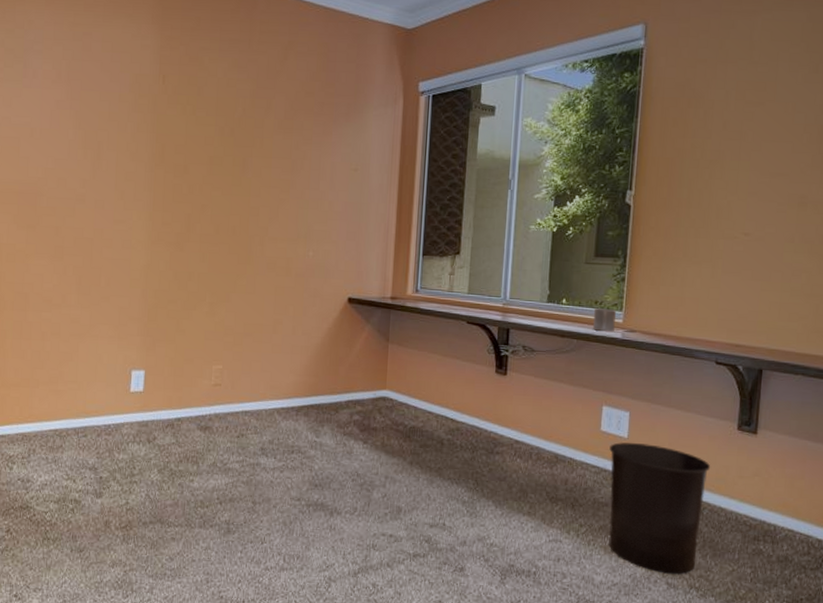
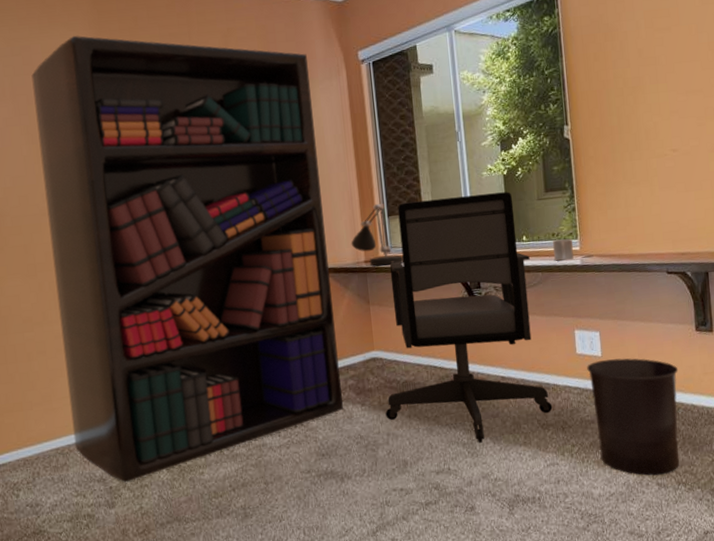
bookshelf: none [73,28,365,475] -> present [31,35,343,482]
desk lamp: none [379,240,432,306] -> present [351,203,404,266]
office chair: none [387,244,567,504] -> present [385,192,553,443]

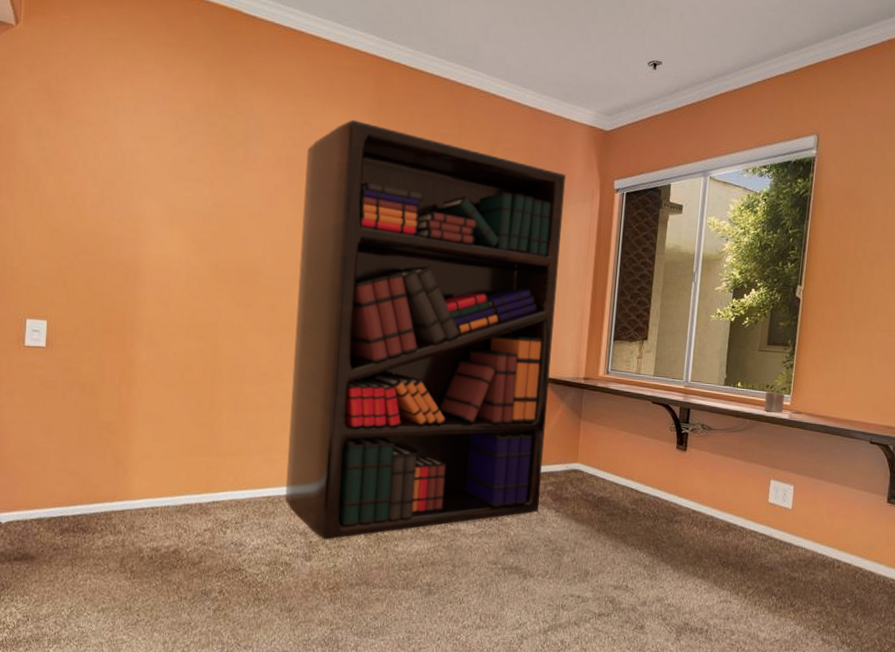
desk lamp: present [351,203,404,266] -> none [574,326,621,387]
office chair: present [385,192,553,443] -> none [577,330,741,568]
waste bin: present [587,358,679,476] -> none [772,513,863,631]

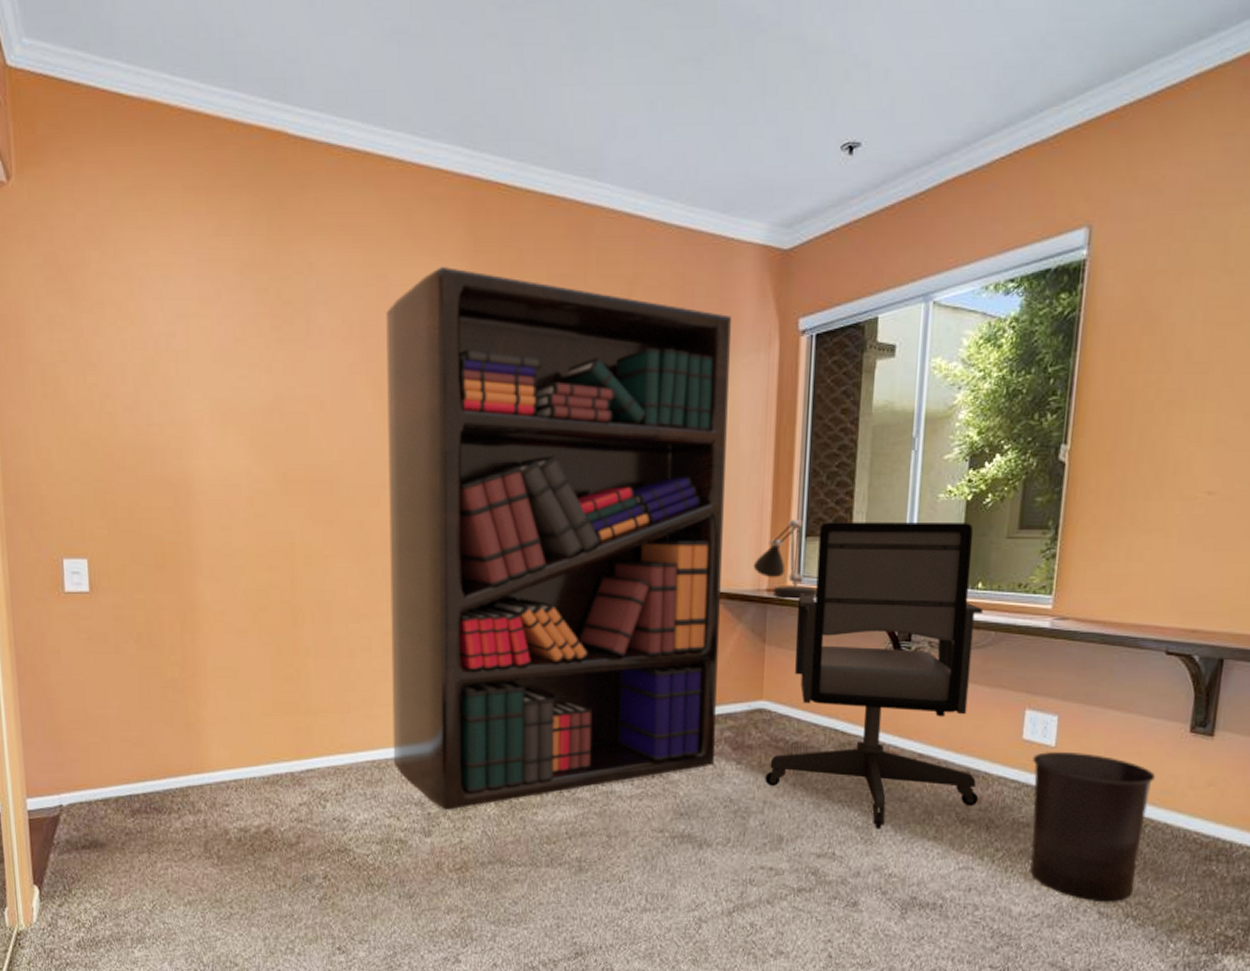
desk lamp: none [574,326,621,387] -> present [753,519,818,598]
office chair: none [577,330,741,568] -> present [765,522,983,829]
mug: present [763,391,785,414] -> none [1014,591,1044,621]
waste bin: none [772,513,863,631] -> present [1030,752,1156,902]

